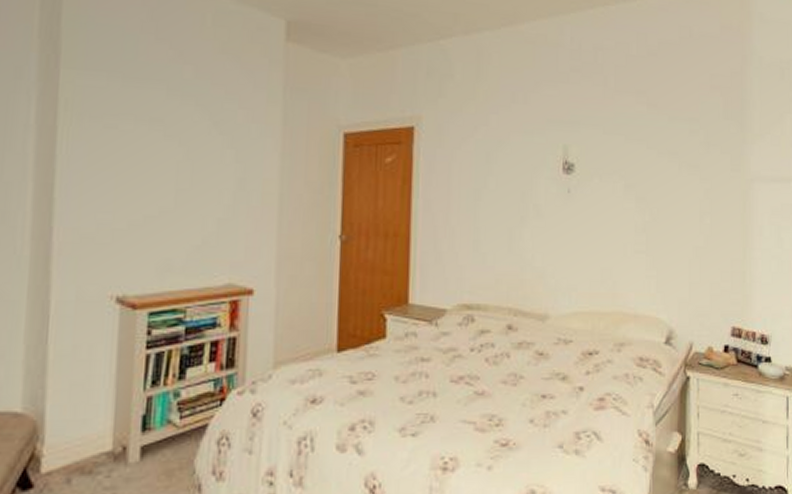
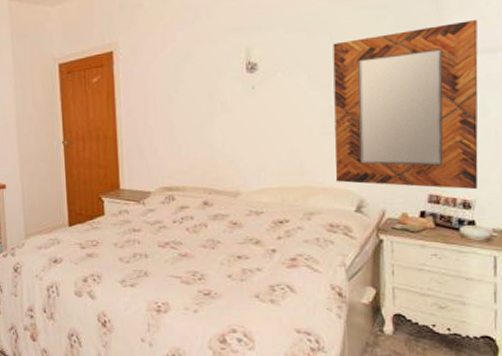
home mirror: none [647,147,775,324] -> present [333,20,478,190]

